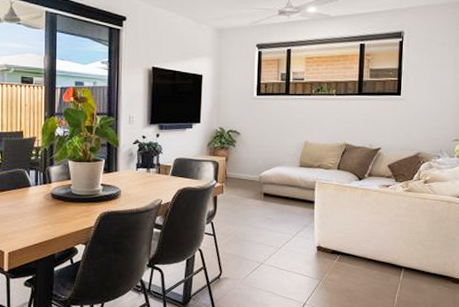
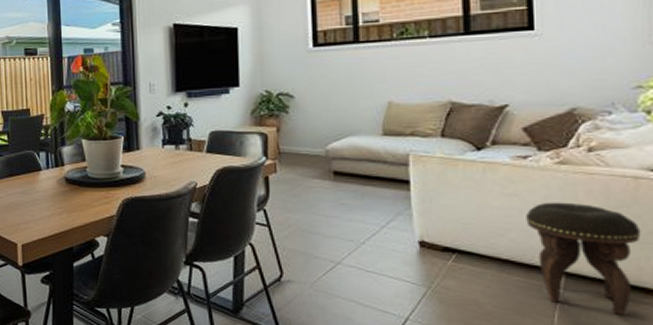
footstool: none [384,218,449,295] -> present [526,202,641,315]

